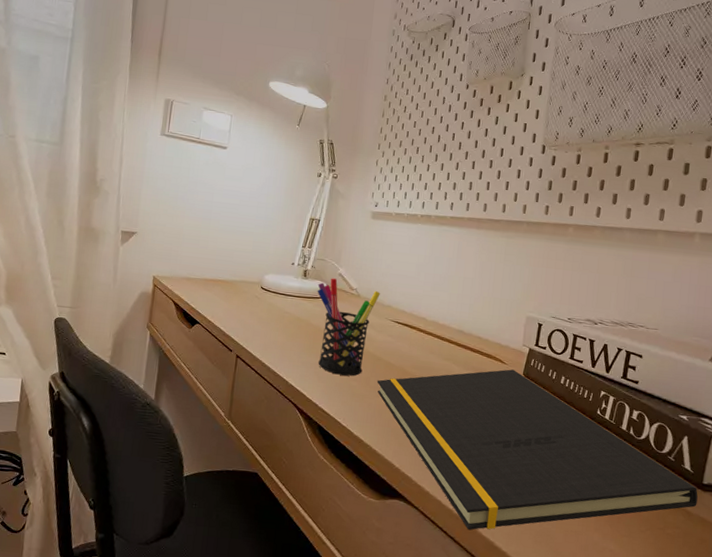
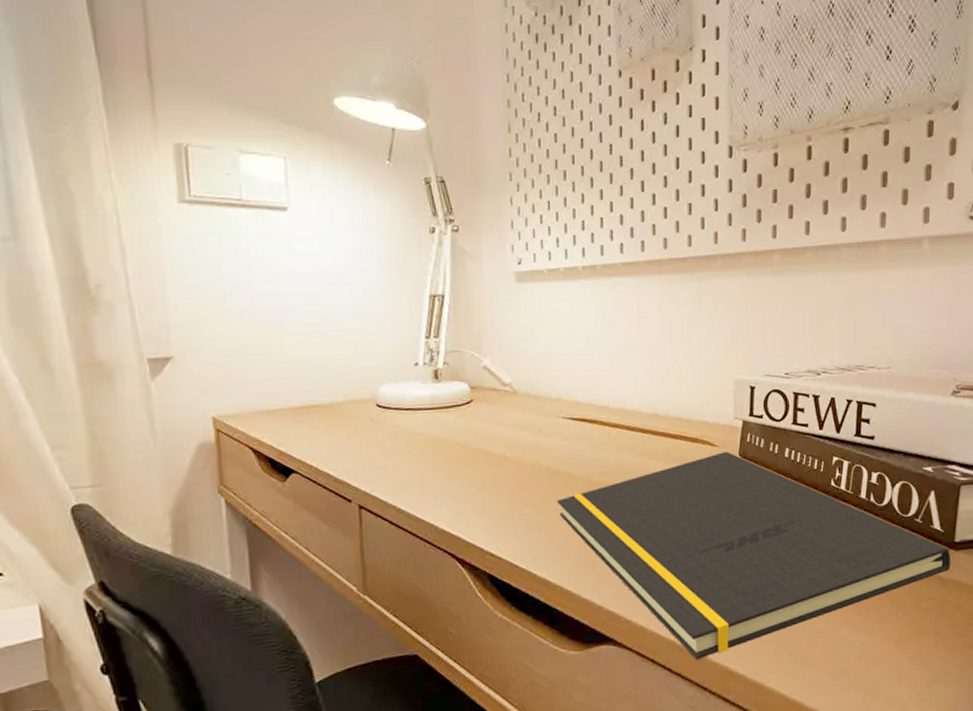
pen holder: present [317,278,380,376] -> none [456,374,544,504]

